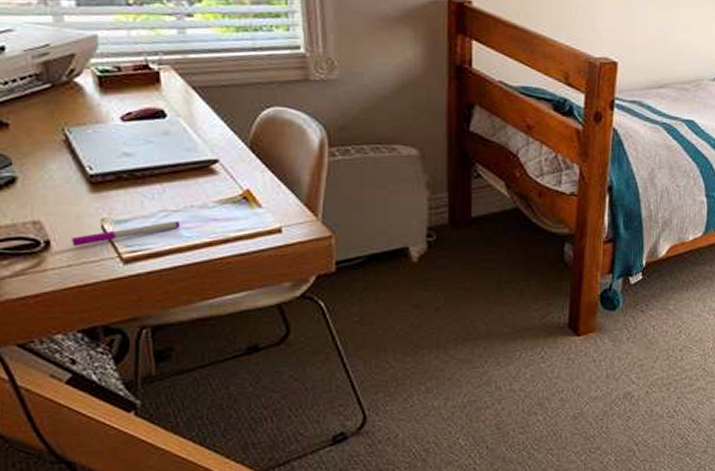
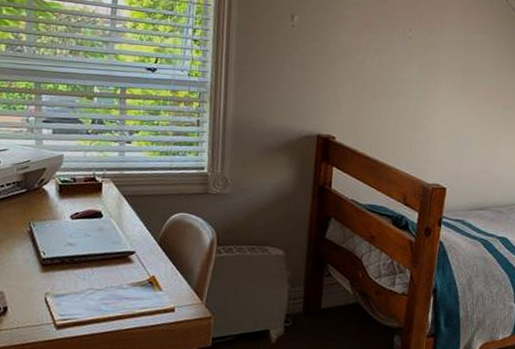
pen: present [72,220,180,247] -> none [22,297,101,313]

